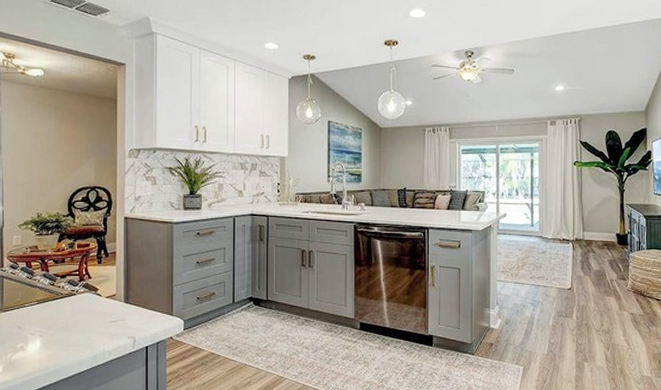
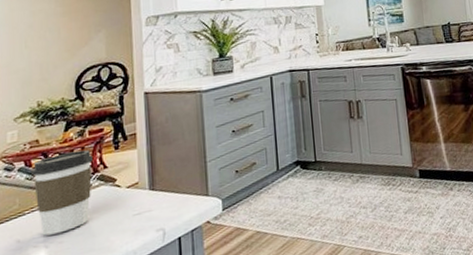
coffee cup: none [31,260,80,327] -> present [31,150,93,236]

